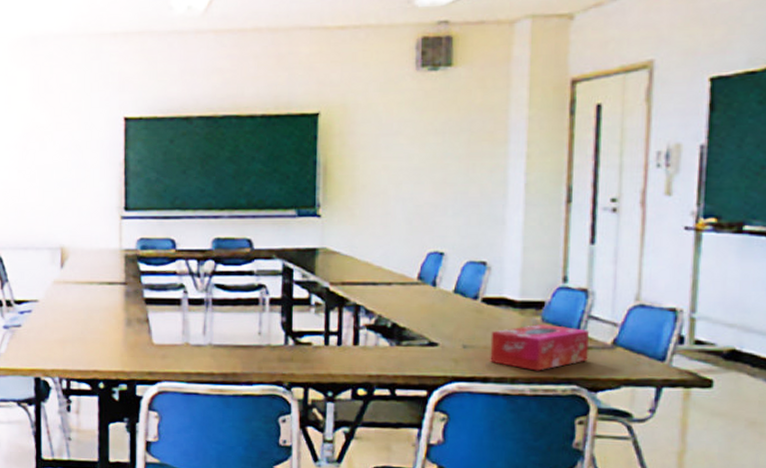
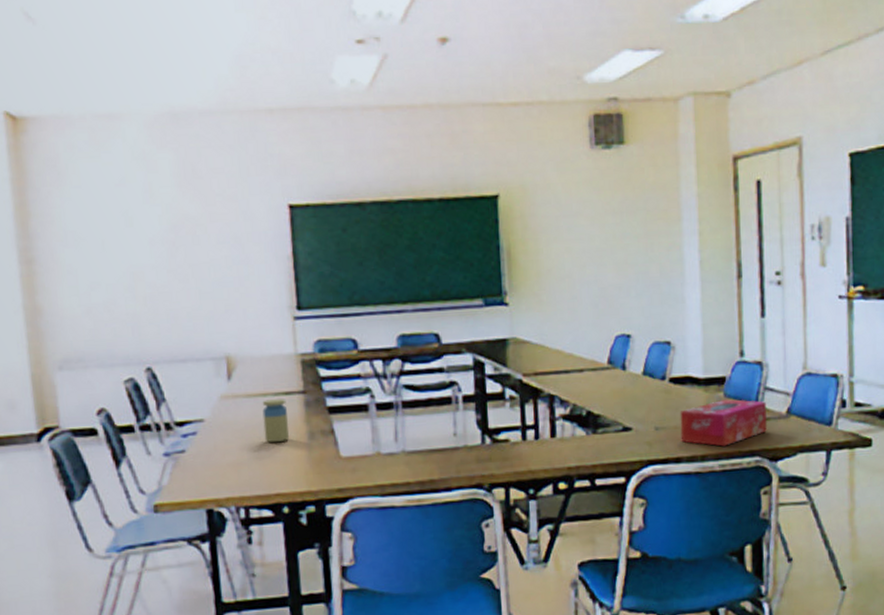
jar: none [88,287,110,326] -> present [262,399,290,443]

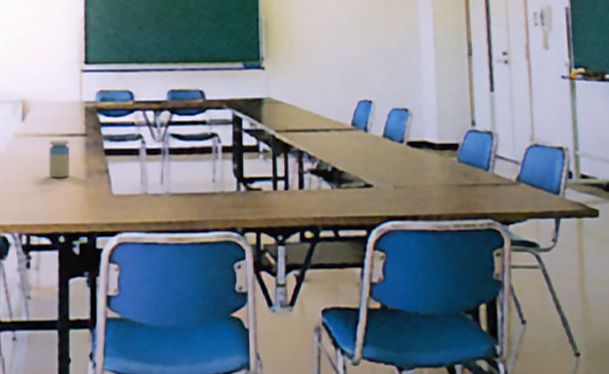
tissue box: present [680,399,768,447] -> none [417,163,499,208]

